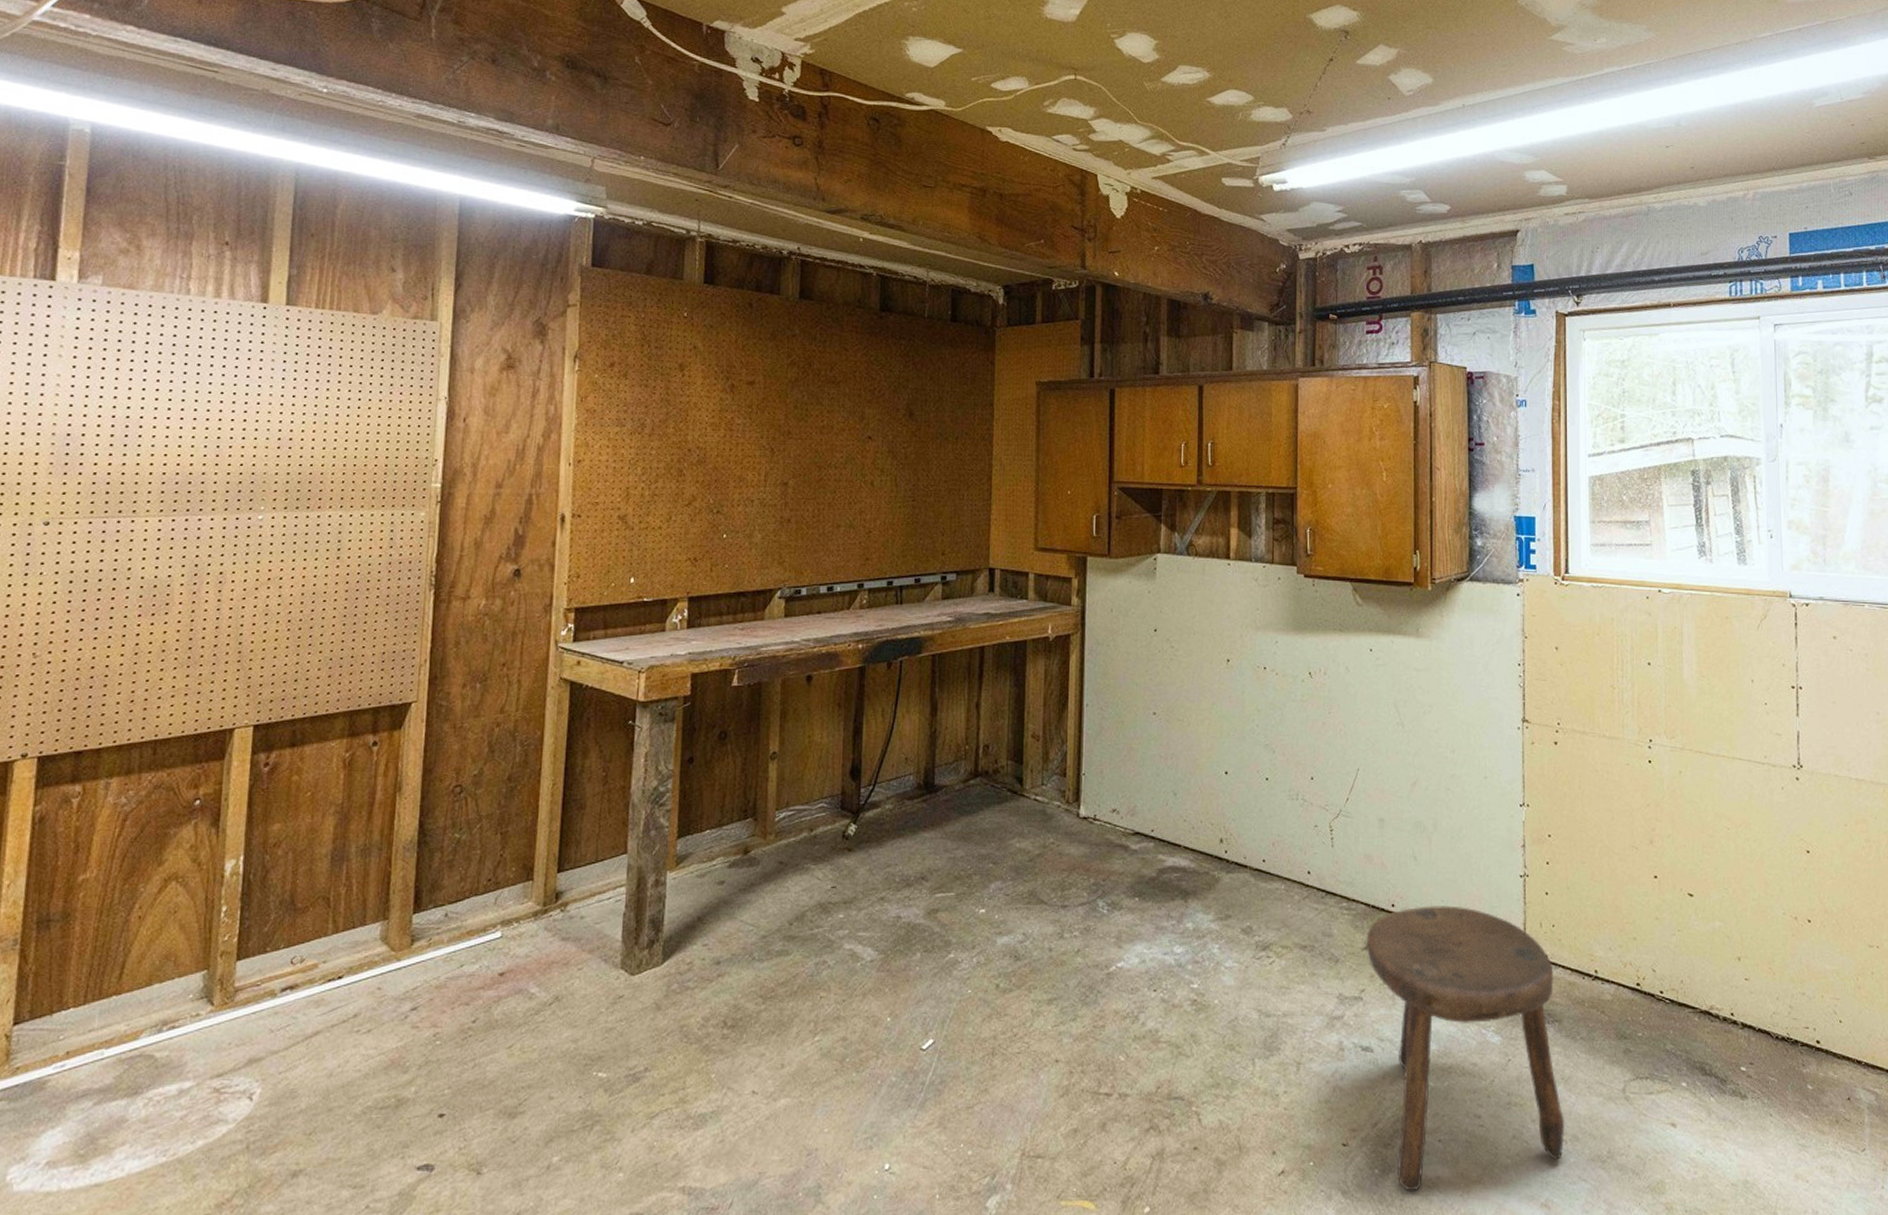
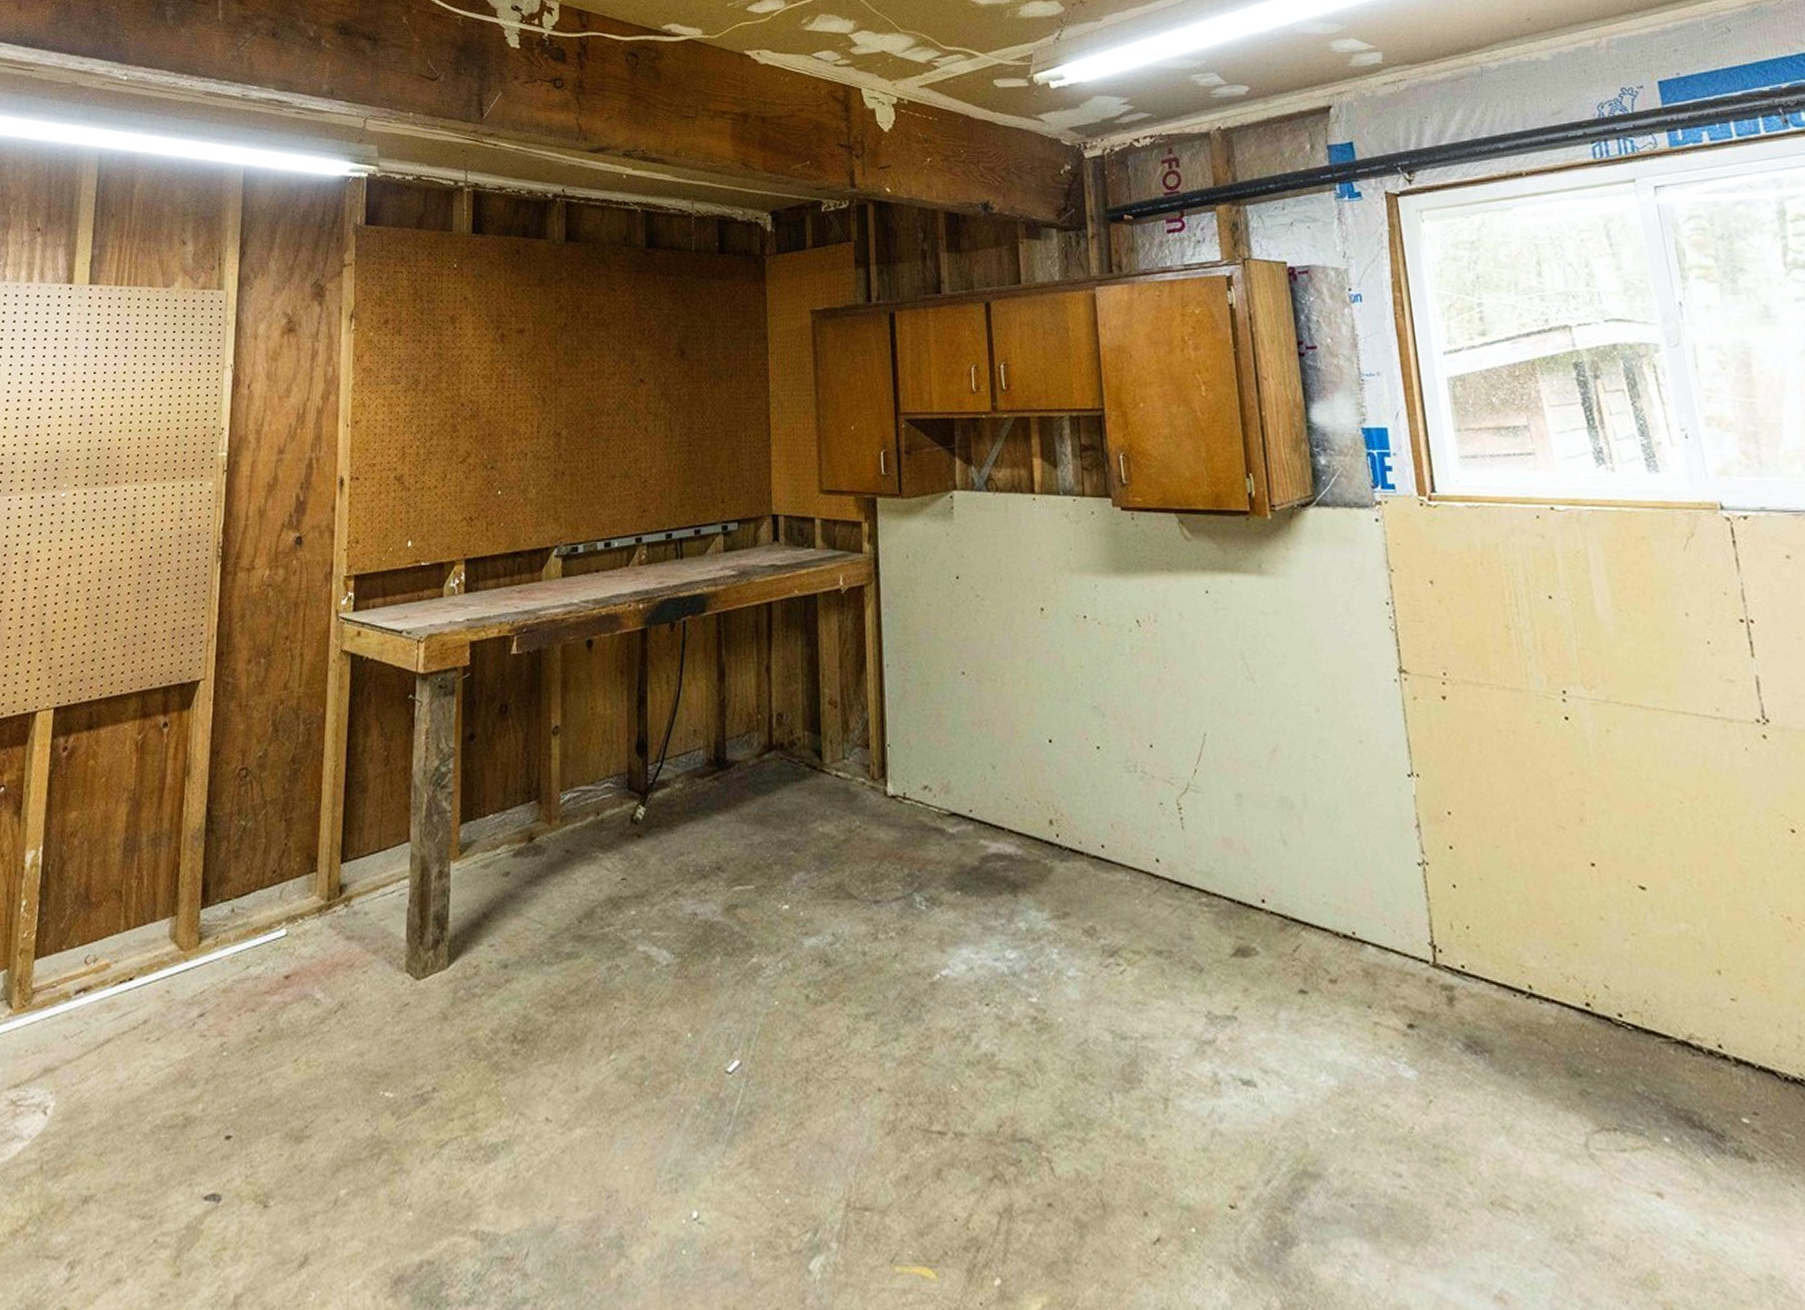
stool: present [1367,905,1565,1191] -> none [1235,901,1516,1272]

